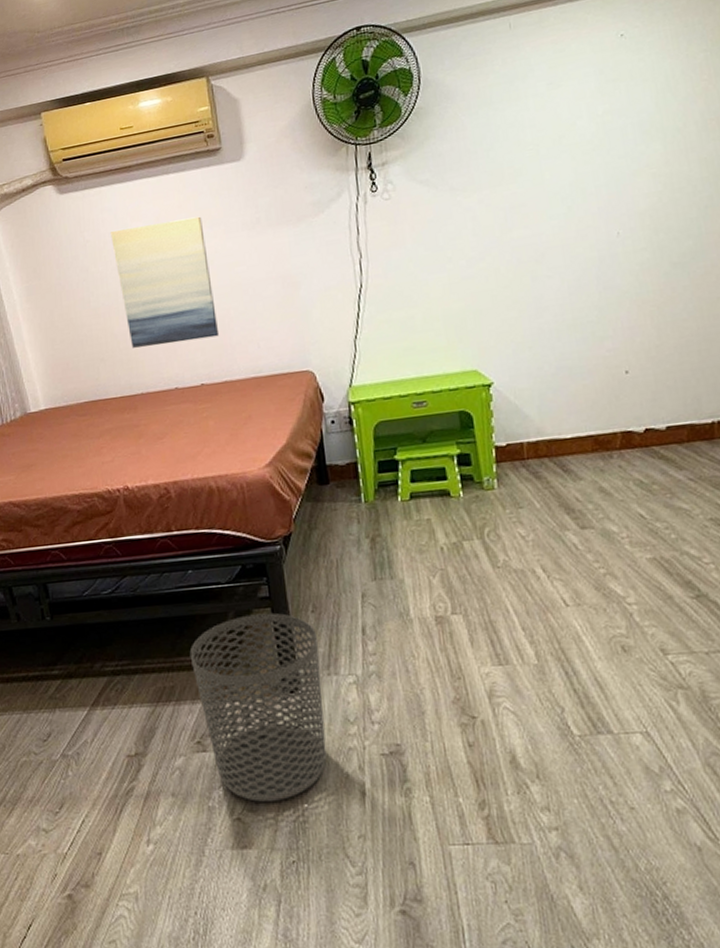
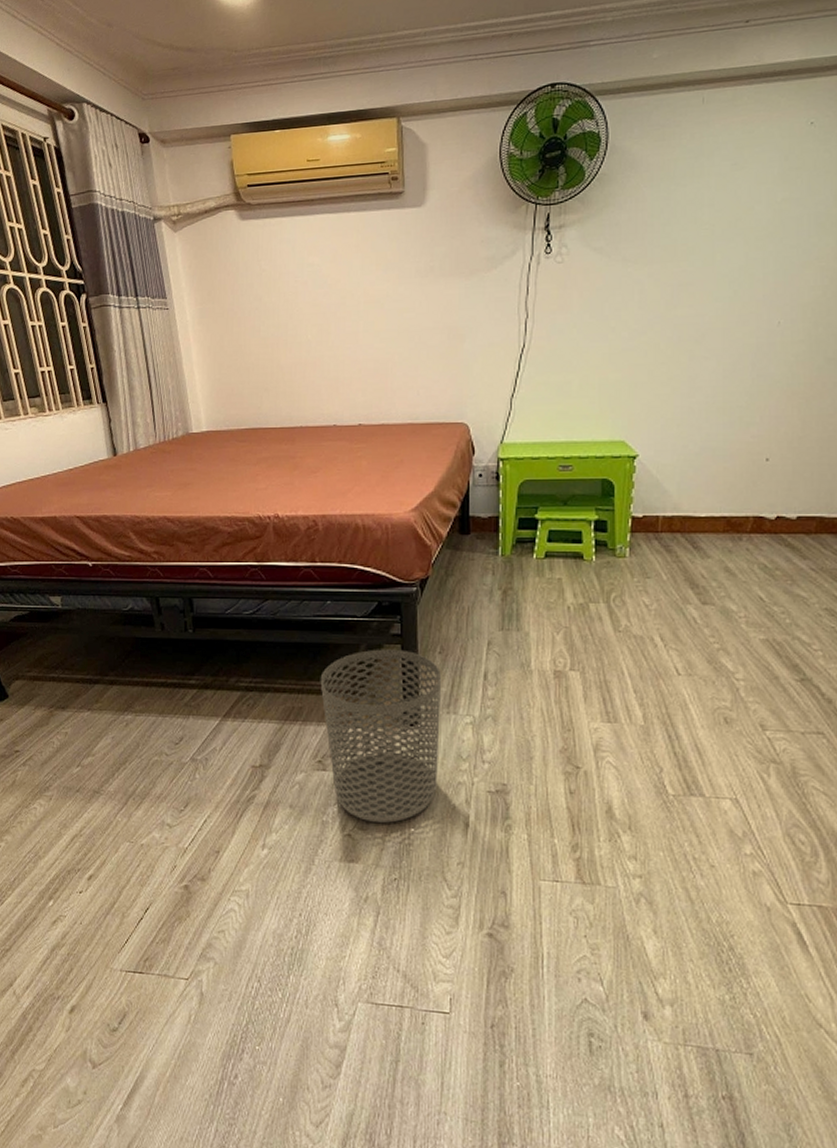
wall art: present [111,216,220,348] -> none [287,258,382,382]

